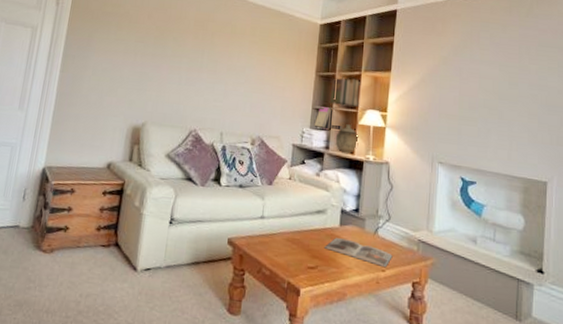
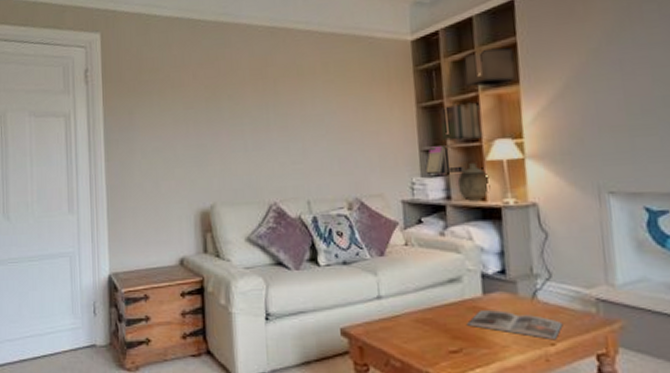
decorative box: none [354,41,390,70] -> present [464,47,516,87]

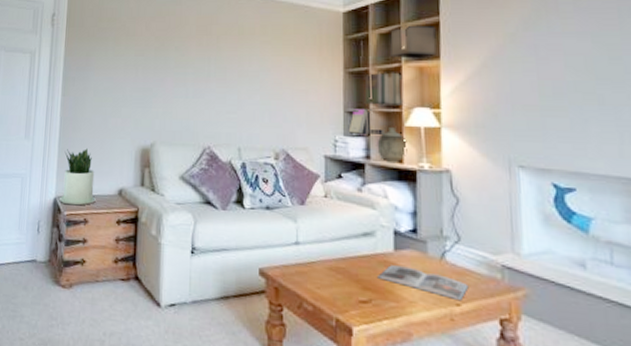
planter: none [114,218,155,282] -> present [59,149,96,206]

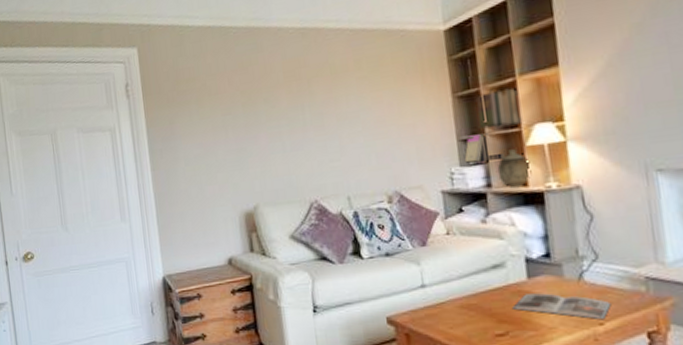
planter: present [59,149,96,206] -> none [165,222,206,283]
decorative box: present [390,25,437,59] -> none [499,29,554,73]

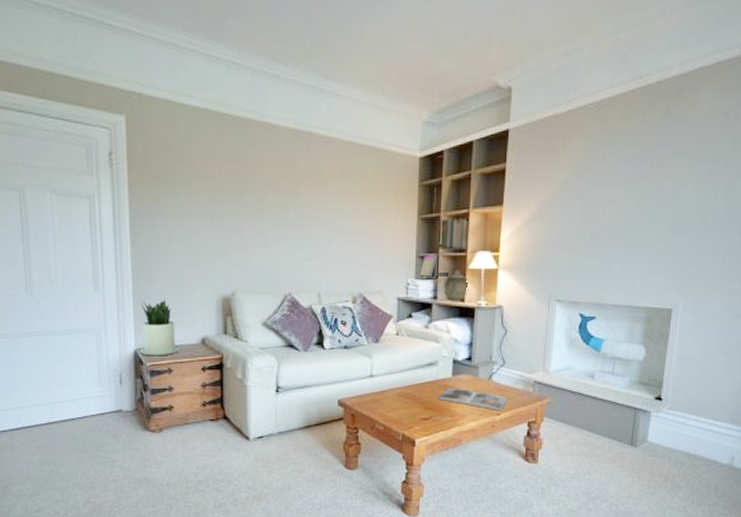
planter: none [165,222,206,283] -> present [139,300,179,356]

